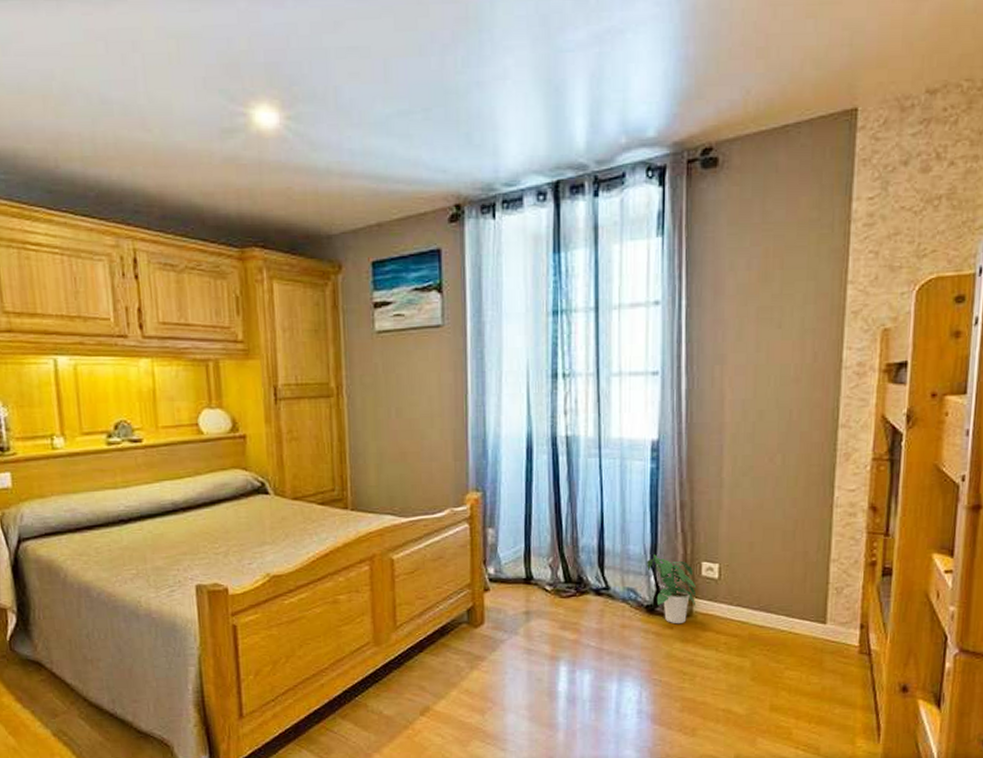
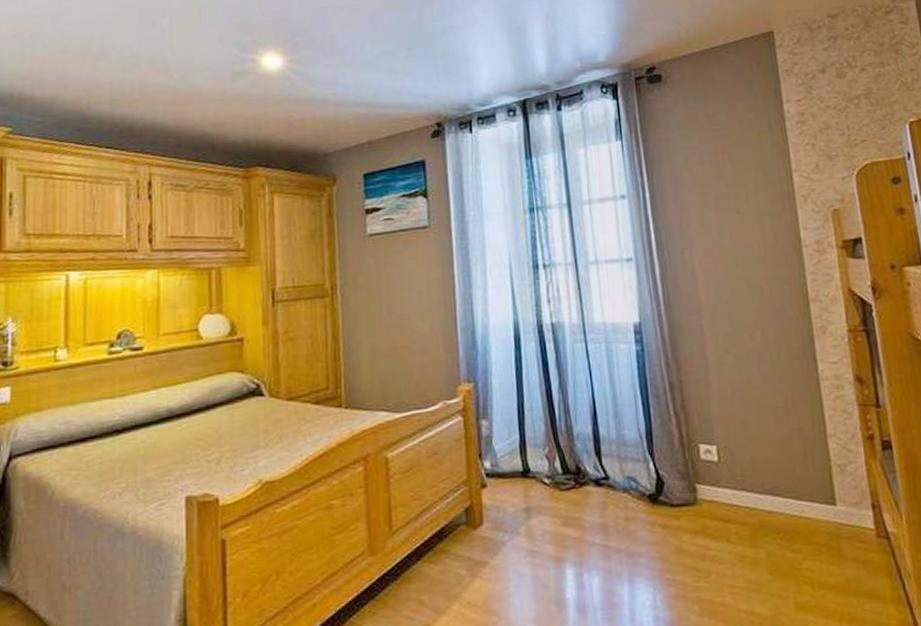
potted plant: present [647,554,697,624] -> none [644,439,700,514]

